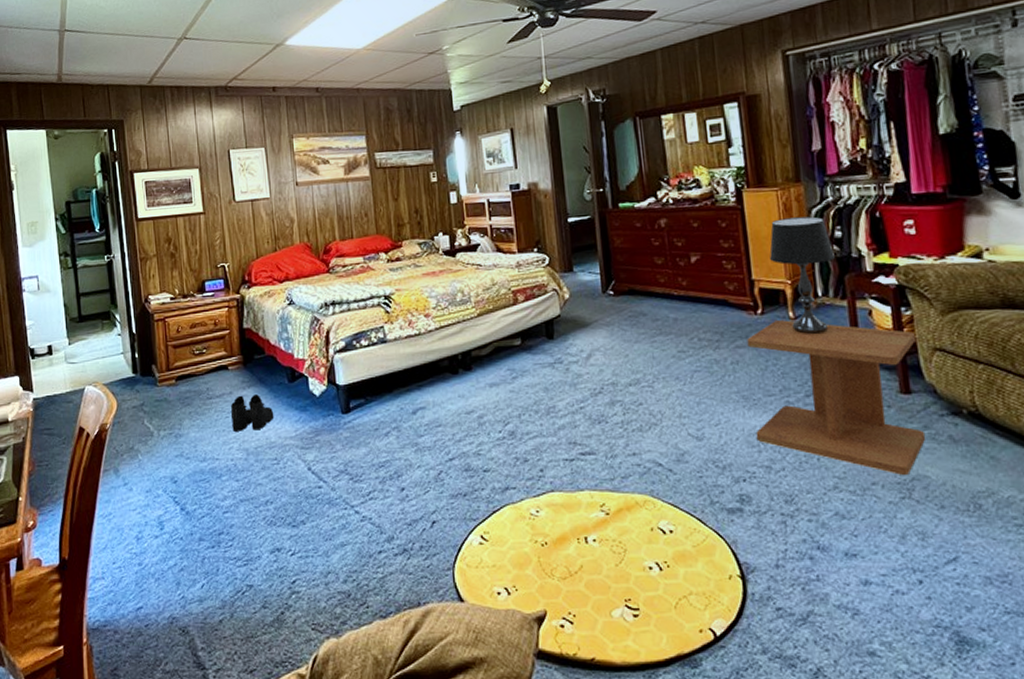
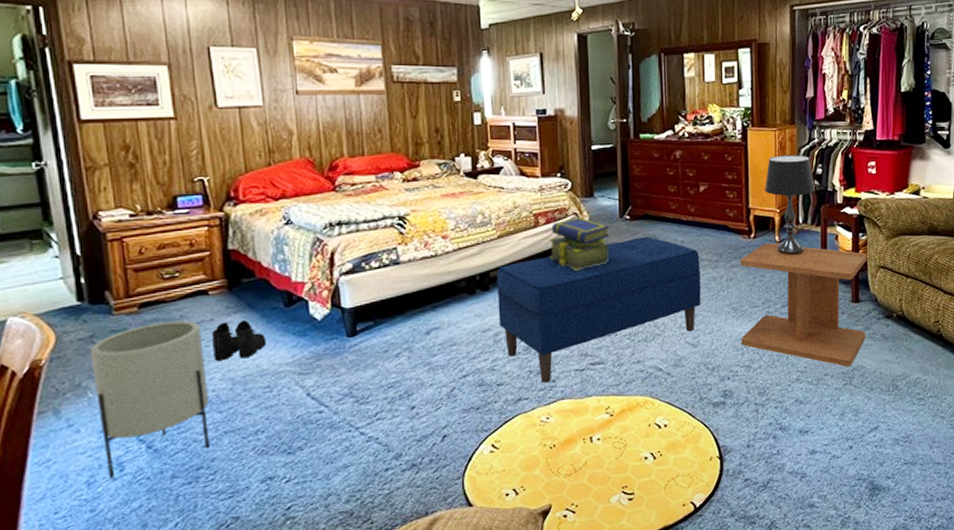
planter: none [140,393,229,535] -> present [89,320,210,478]
bench: none [478,313,703,472] -> present [497,236,701,383]
stack of books: none [529,293,594,351] -> present [549,216,610,271]

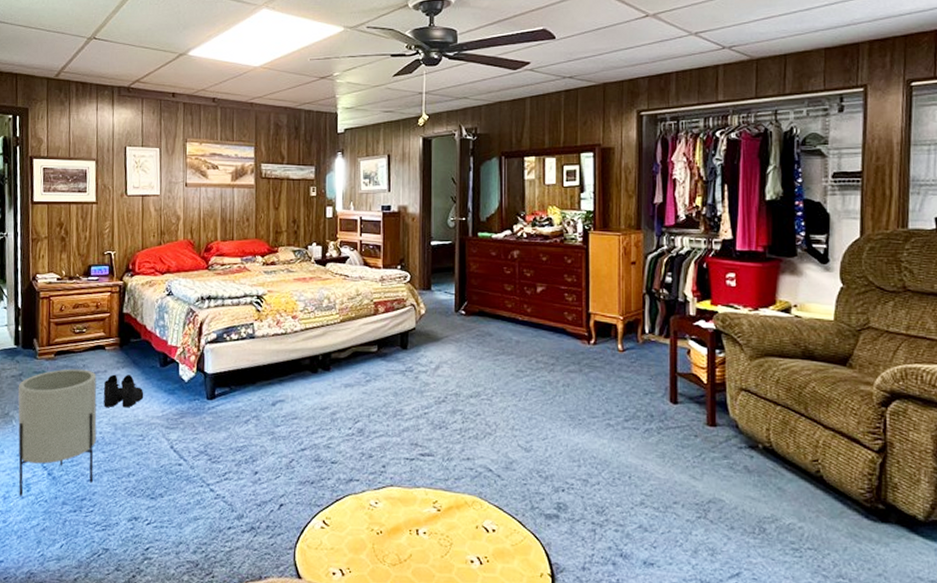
bench: present [497,236,701,383] -> none [336,332,535,467]
stack of books: present [549,216,610,271] -> none [386,308,445,360]
side table: present [740,243,868,367] -> none [577,351,726,497]
table lamp: present [765,155,815,255] -> none [607,261,663,366]

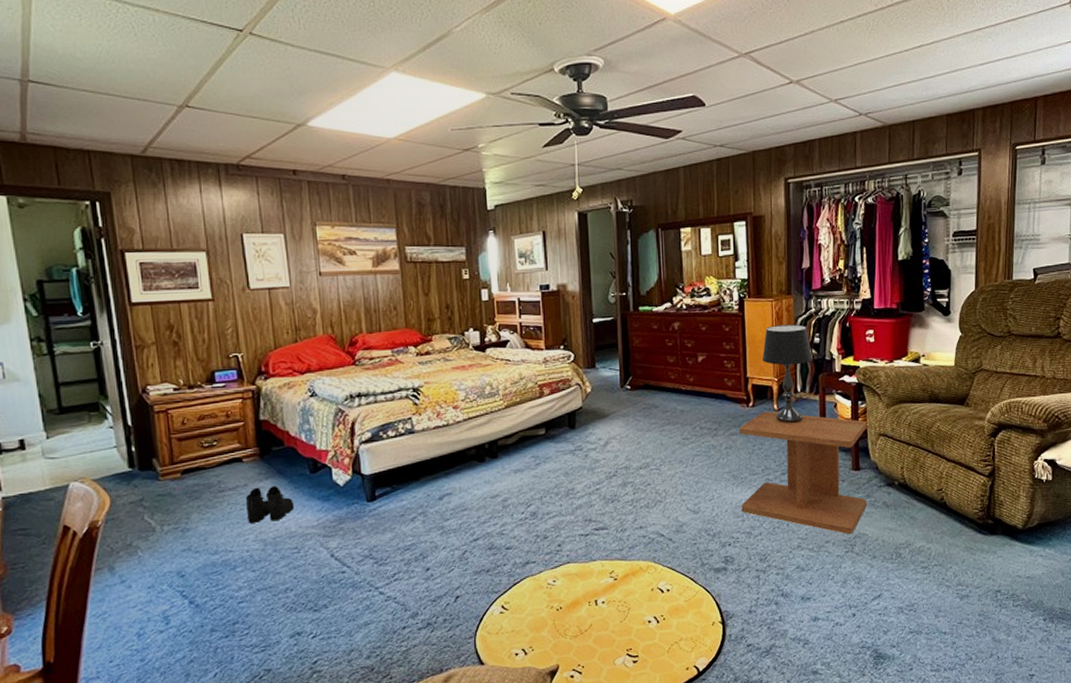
planter: present [18,368,97,496] -> none [139,485,244,631]
side table: none [577,351,726,497] -> present [739,411,867,534]
table lamp: none [607,261,663,366] -> present [762,324,813,423]

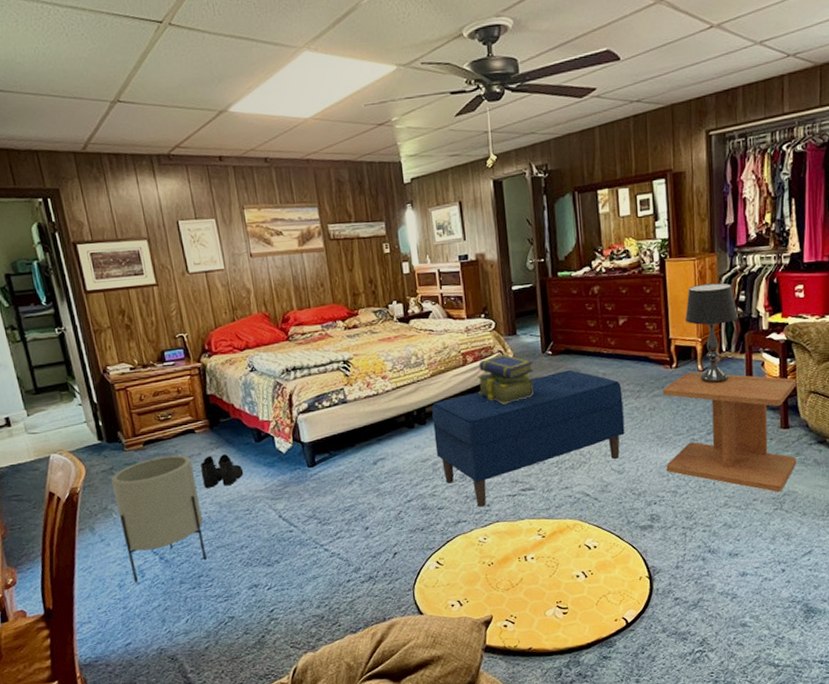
planter: none [139,485,244,631] -> present [110,454,207,583]
bench: none [504,405,701,547] -> present [432,369,625,507]
stack of books: none [553,387,612,439] -> present [477,354,534,404]

